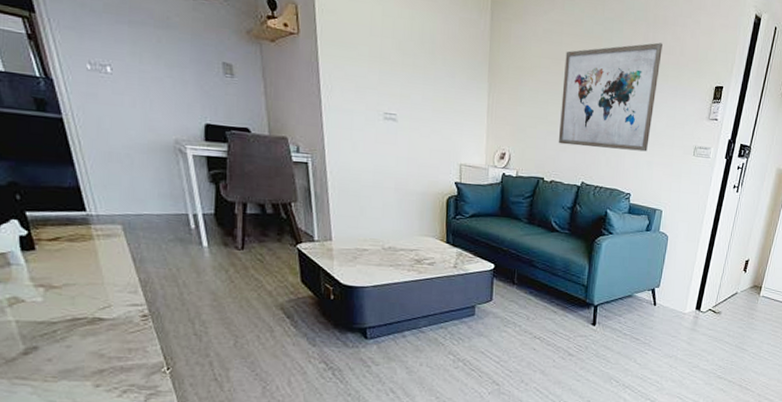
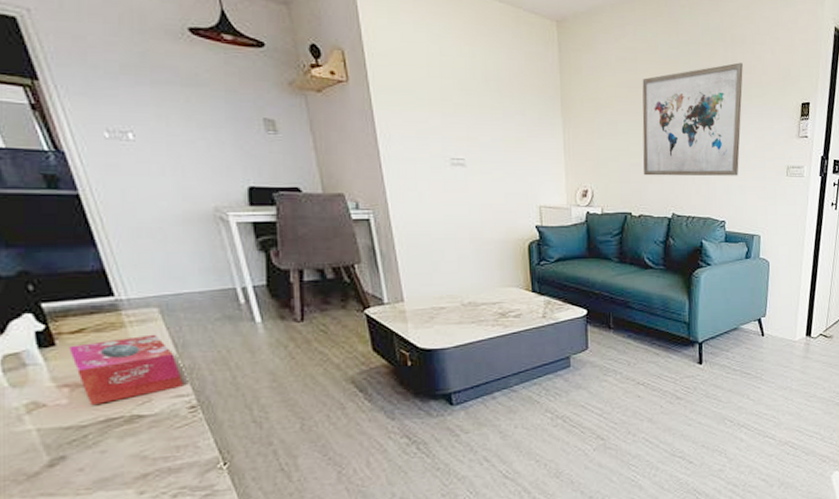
tissue box: none [46,248,138,306] -> present [69,334,183,406]

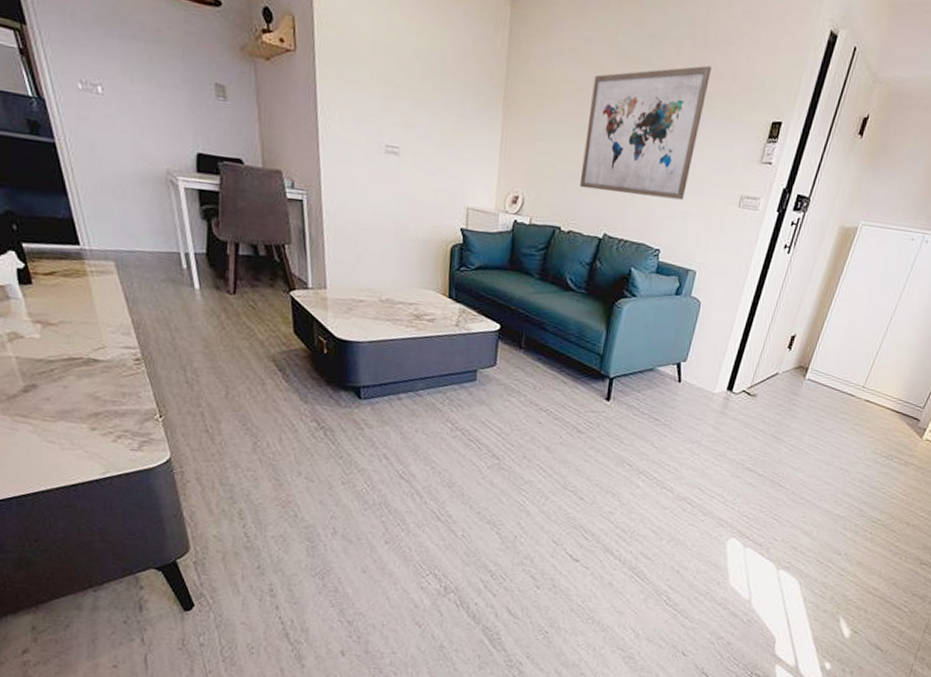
tissue box: present [69,334,183,406] -> none [42,285,131,344]

